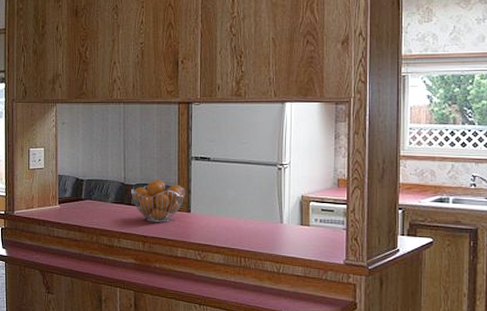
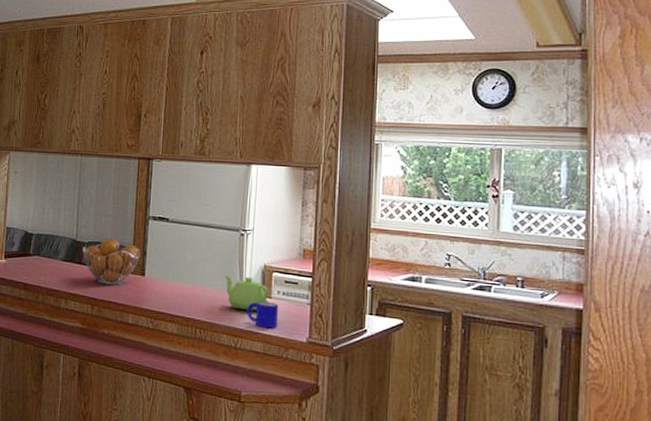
teapot: none [265,206,308,239] -> present [224,273,269,312]
mug: none [287,229,316,254] -> present [247,301,278,329]

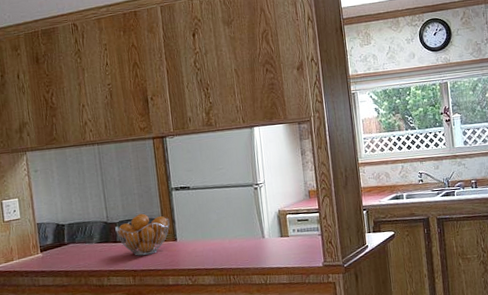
teapot: present [224,273,269,312] -> none [246,222,287,252]
mug: present [247,301,278,329] -> none [270,240,297,262]

